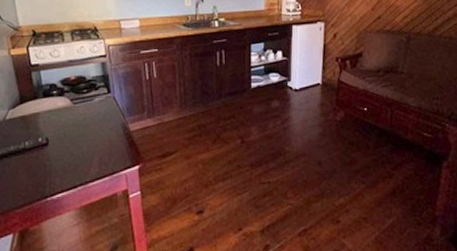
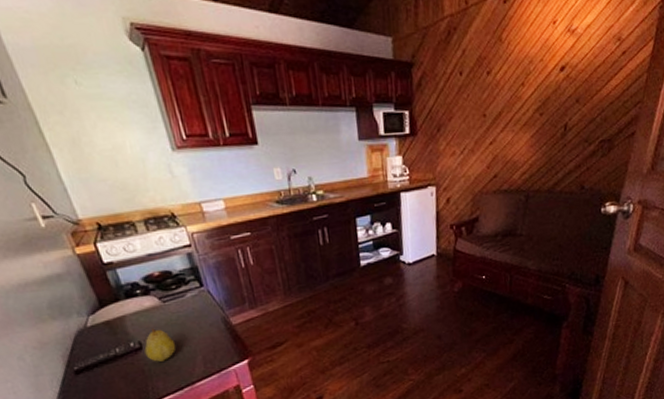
fruit: none [50,127,78,159] -> present [144,328,176,362]

